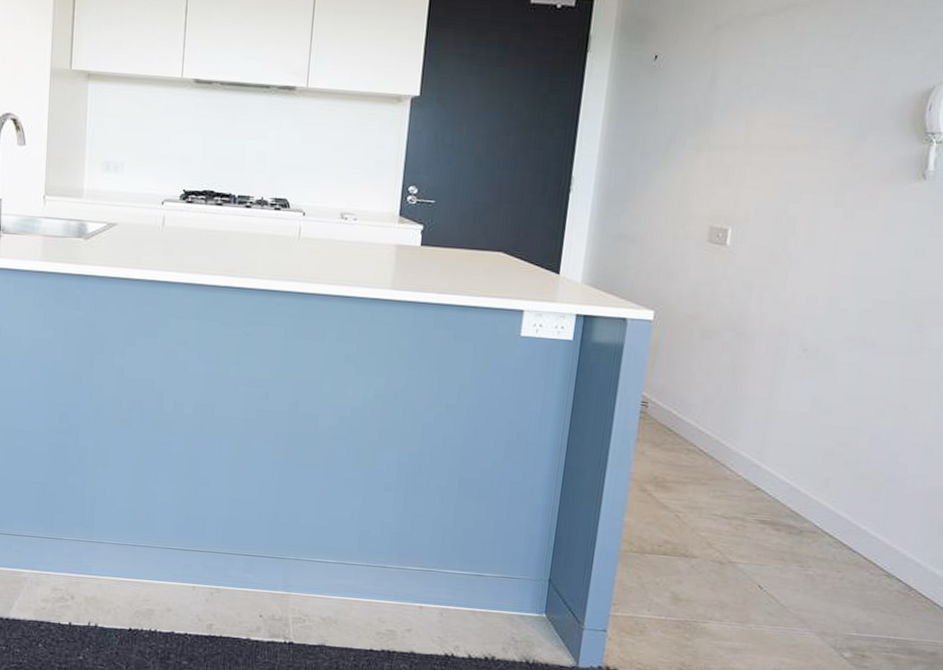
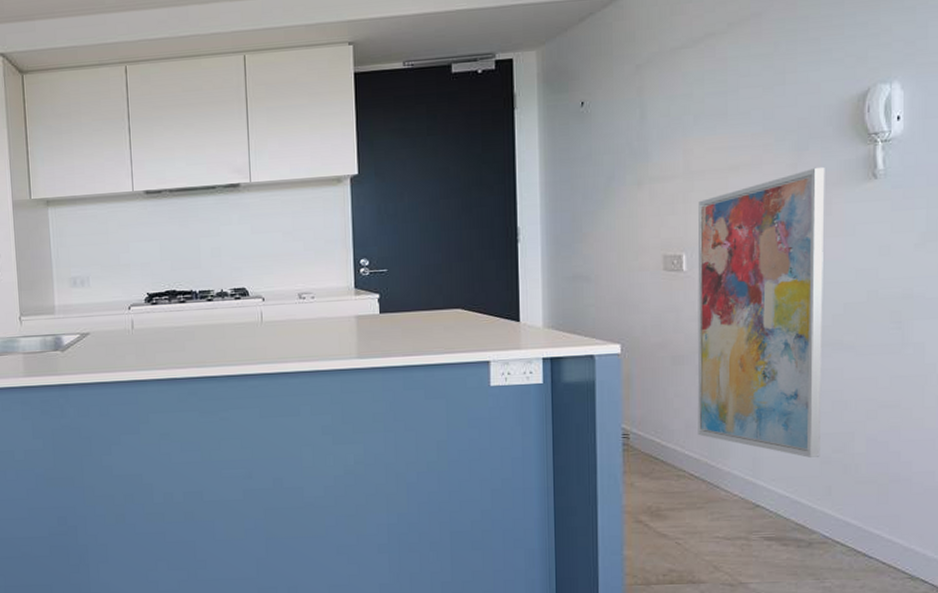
wall art: none [713,159,879,448] -> present [697,168,825,458]

